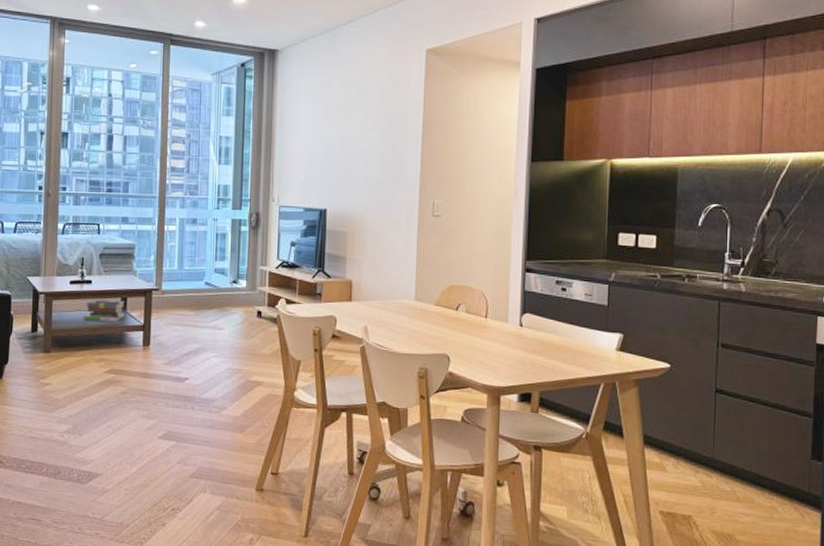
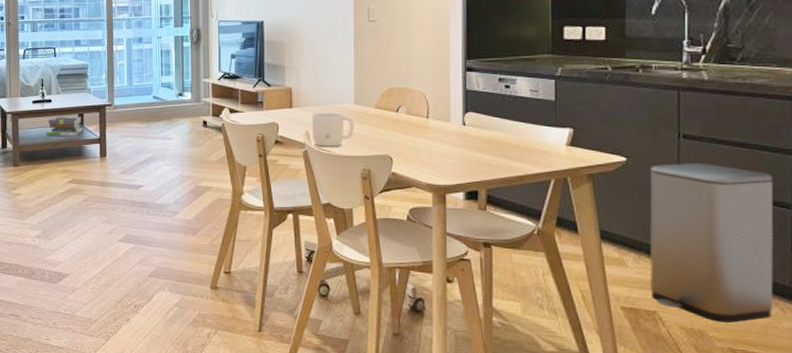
mug: none [370,307,413,344] -> present [311,112,354,147]
pedal bin: none [687,371,799,527] -> present [649,163,774,323]

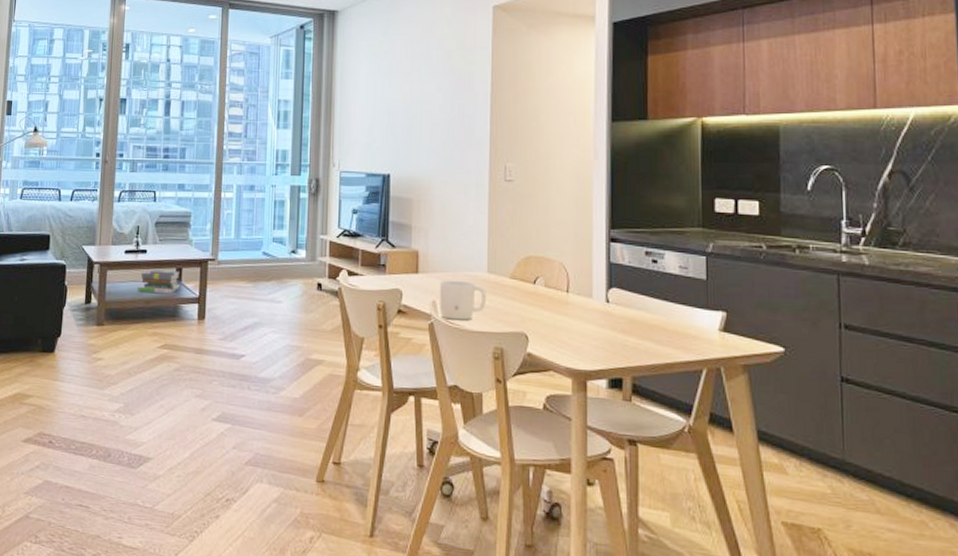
pedal bin: present [649,163,774,323] -> none [809,357,950,546]

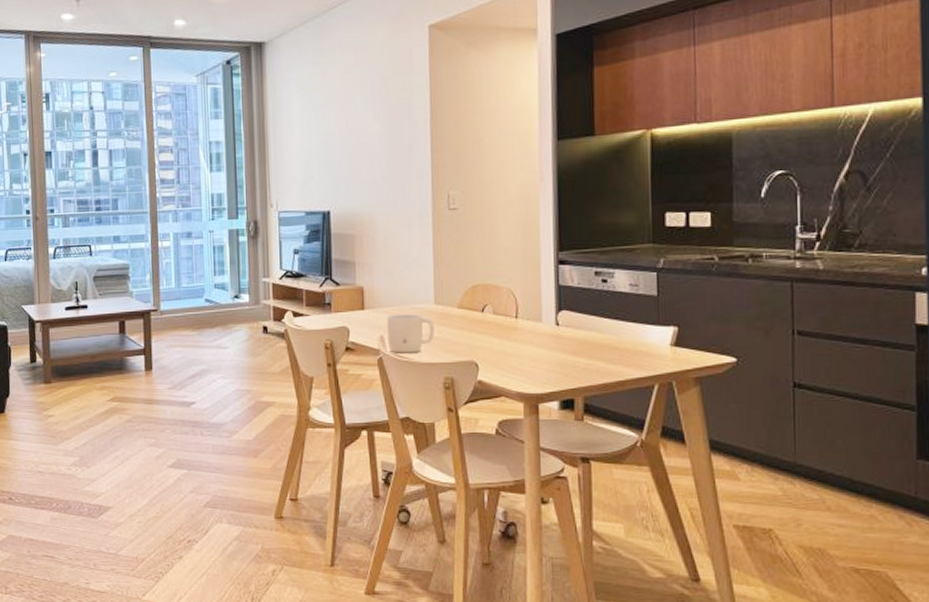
books: present [137,270,180,293] -> none [81,324,124,347]

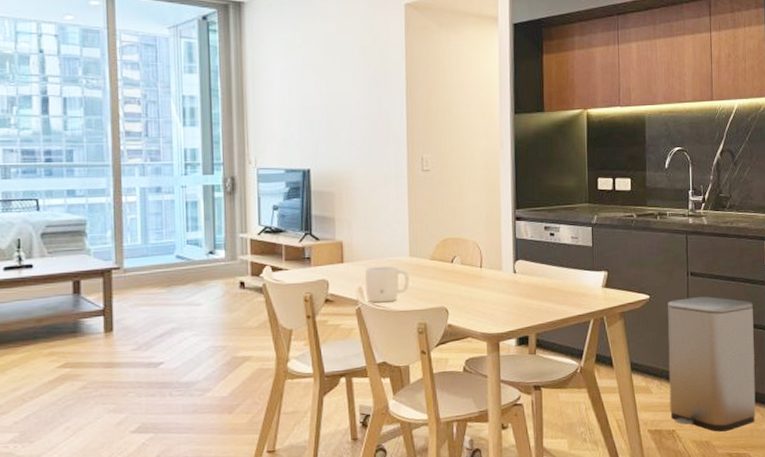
pedal bin: none [762,363,898,539] -> present [667,296,756,432]

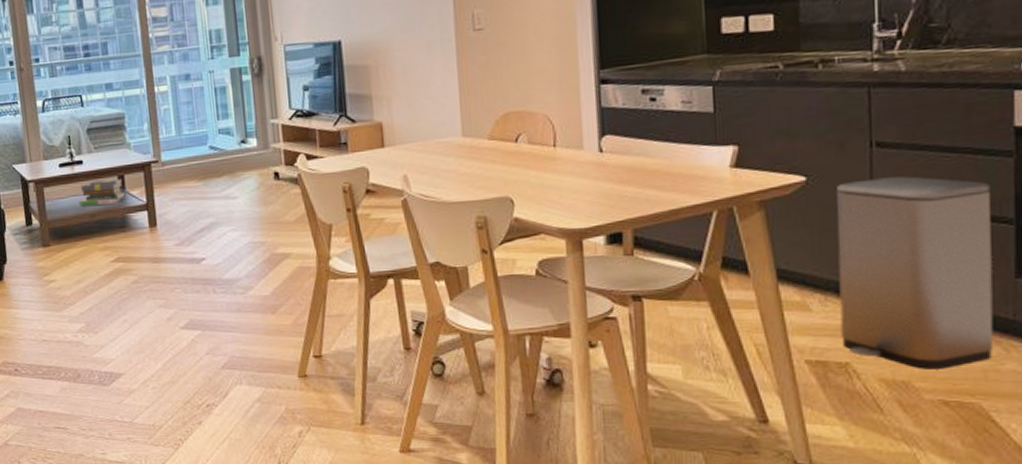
books: none [24,284,79,311] -> present [79,178,125,206]
mug: present [364,265,409,303] -> none [409,148,464,193]

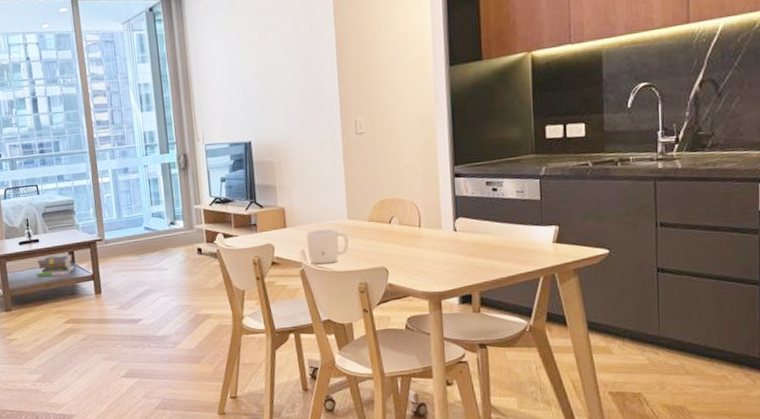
mug: none [409,148,464,193] -> present [306,228,349,265]
pedal bin: present [835,176,994,369] -> none [630,249,745,397]

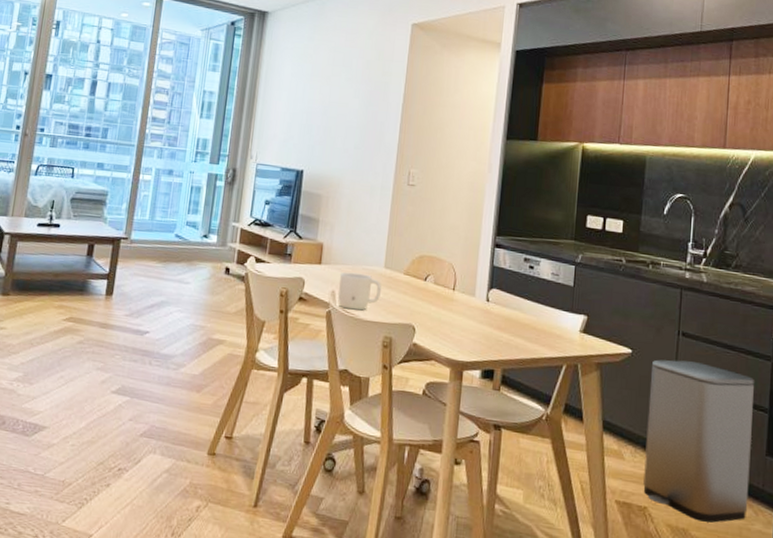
books: present [36,254,74,277] -> none [47,244,91,268]
pedal bin: none [630,249,745,397] -> present [643,359,755,523]

